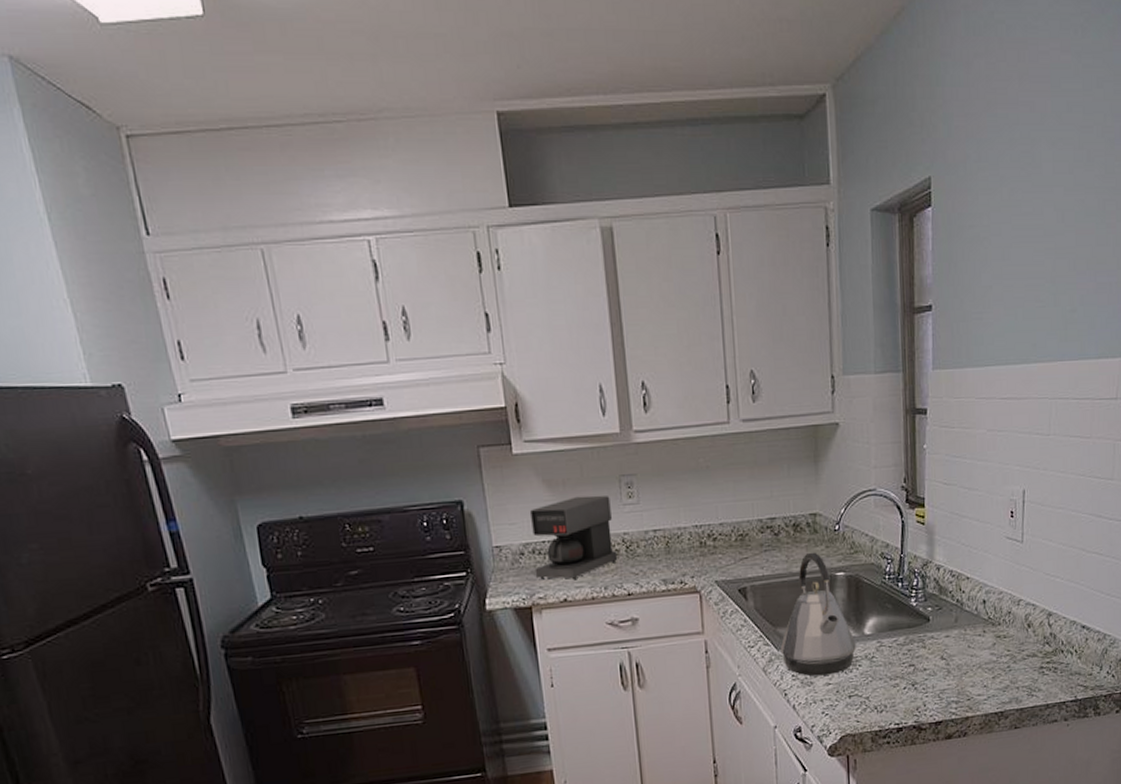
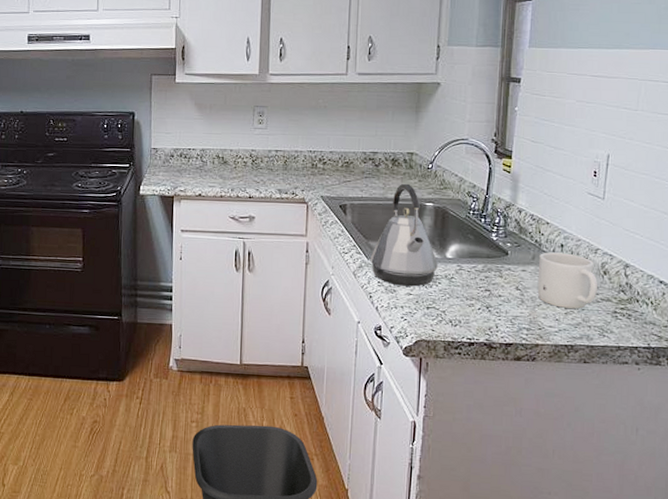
coffee maker: present [529,495,618,581] -> none [180,118,245,181]
mug: none [961,609,1023,672] -> present [537,252,597,309]

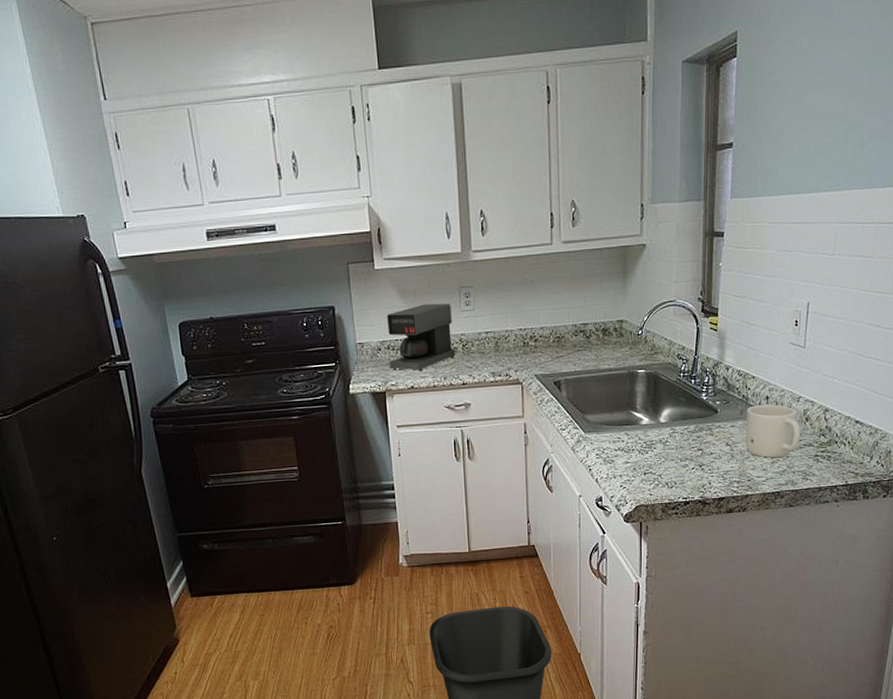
coffee maker: none [180,118,245,181] -> present [386,303,456,372]
kettle: present [370,183,438,287] -> none [587,352,652,456]

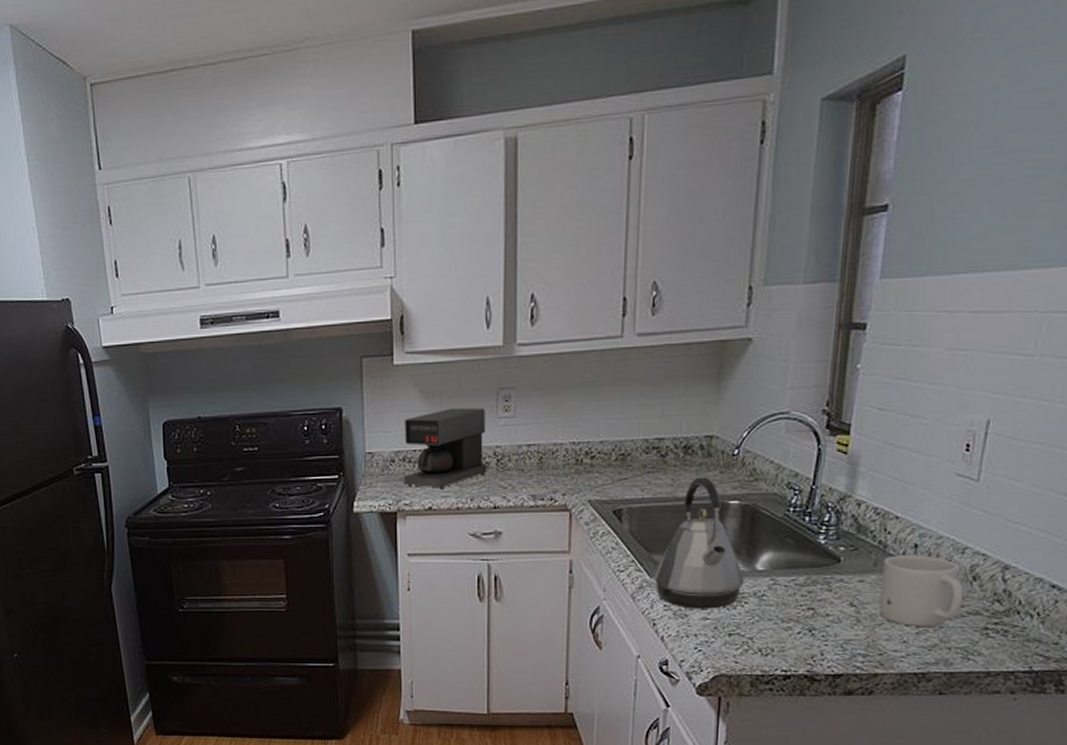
kettle: none [587,352,652,456] -> present [653,477,744,609]

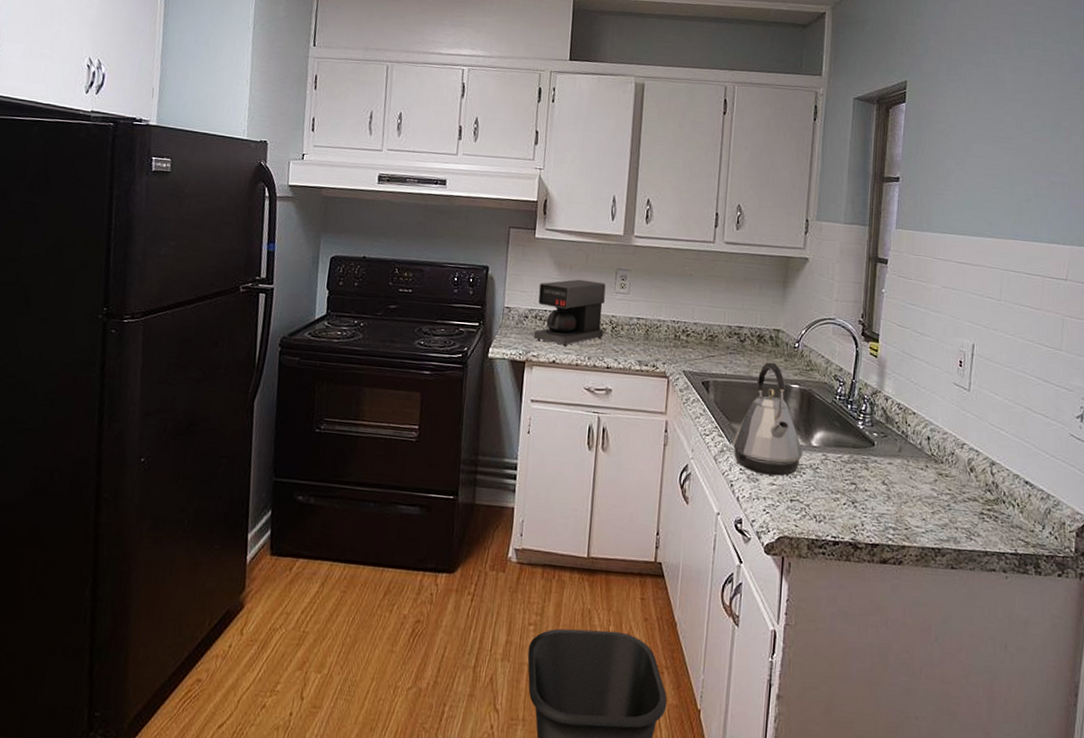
mug: present [878,555,963,626] -> none [904,444,964,508]

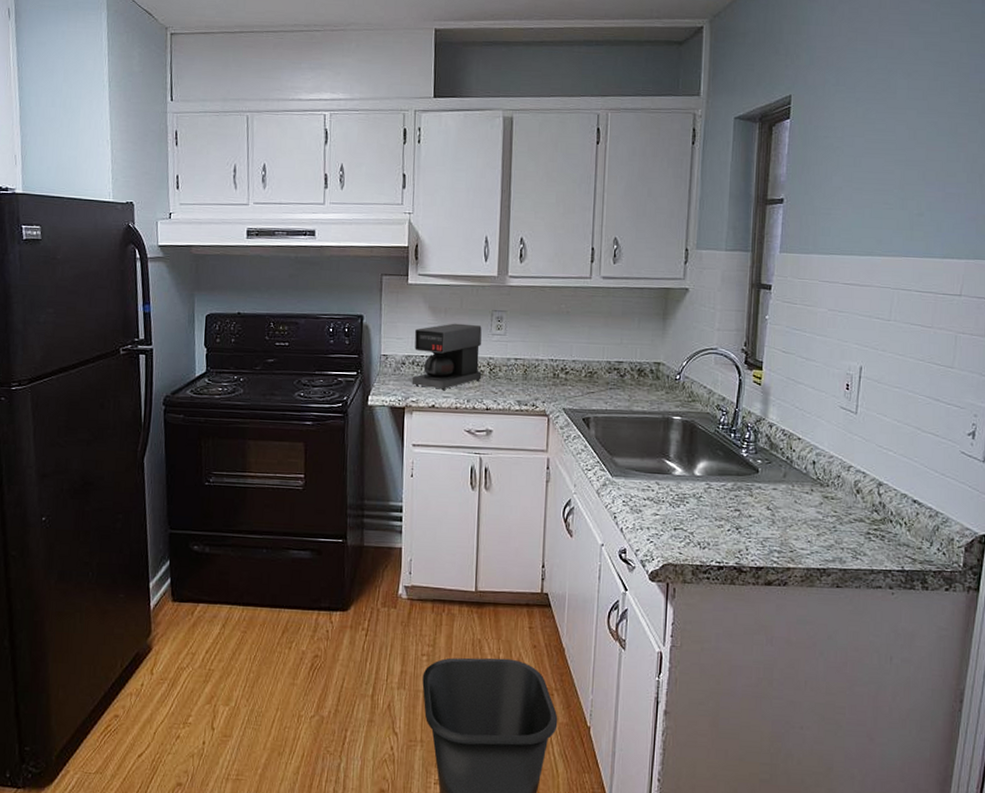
kettle: present [732,361,803,476] -> none [614,395,686,507]

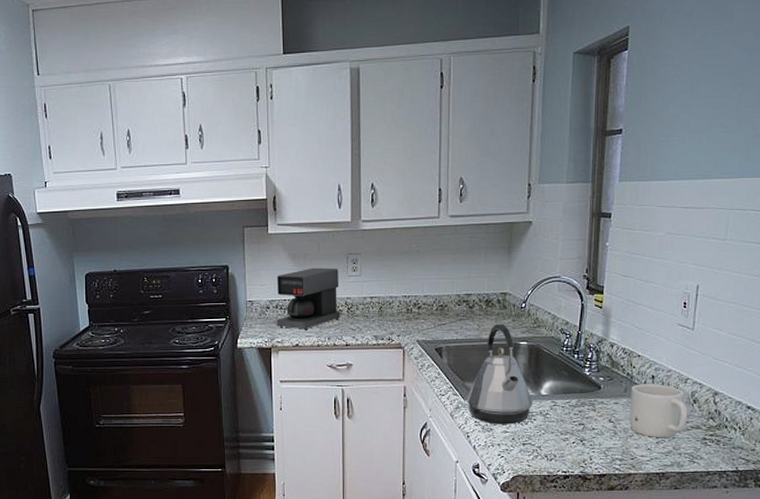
kettle: none [614,395,686,507] -> present [466,323,533,425]
mug: none [788,469,850,530] -> present [629,384,687,437]

